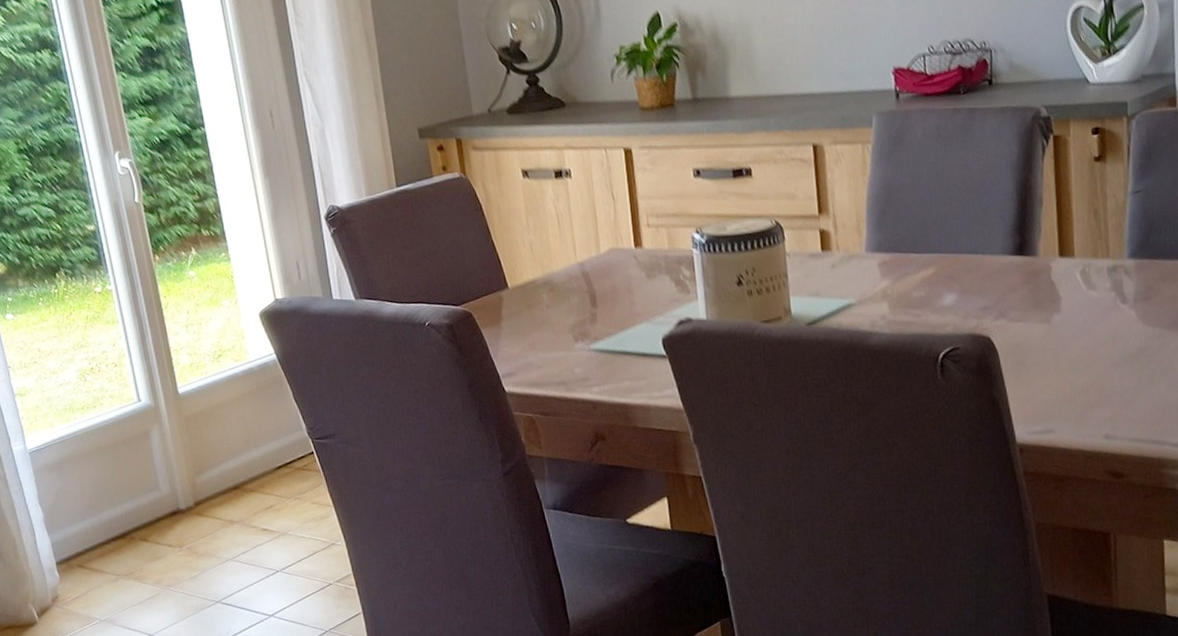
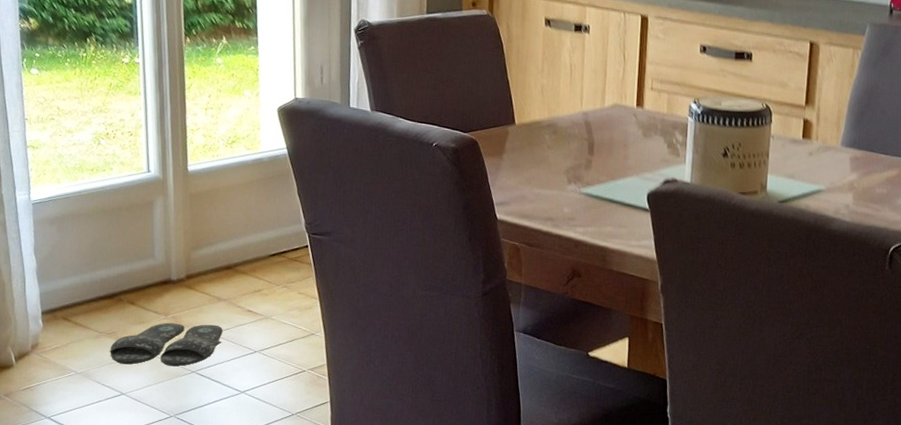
slippers: none [130,549,242,605] -> present [110,322,223,367]

